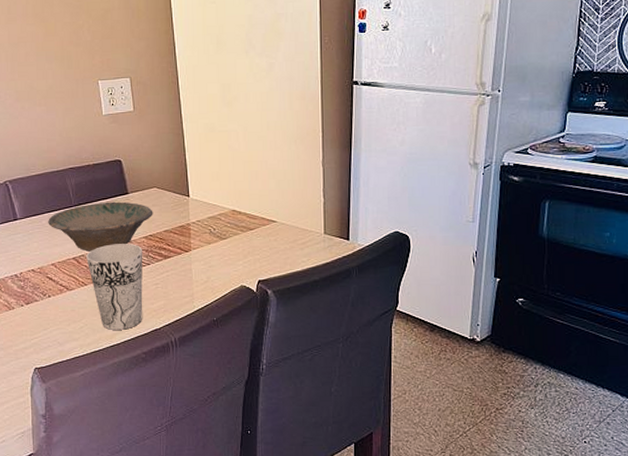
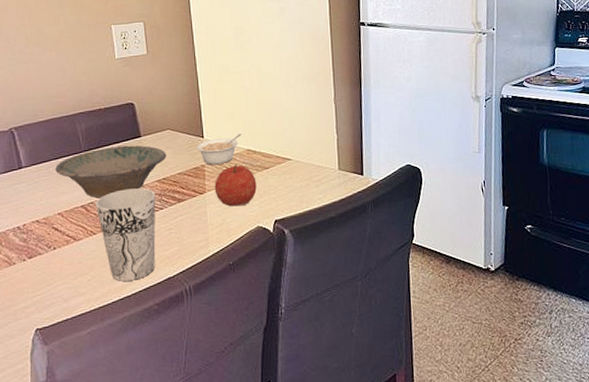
legume: none [182,194,227,224] -> present [196,134,241,165]
fruit: none [200,224,241,265] -> present [214,164,257,207]

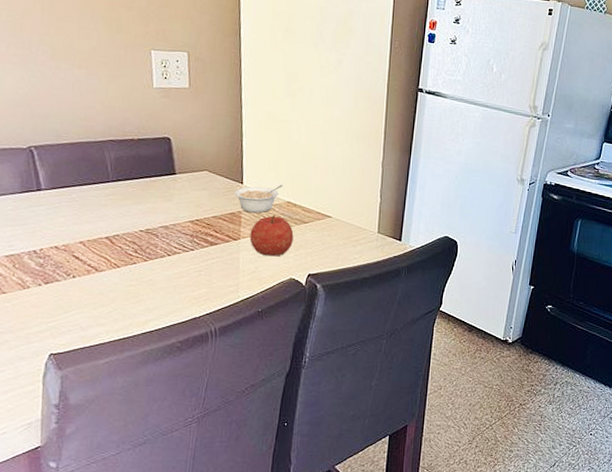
bowl: present [55,145,167,199] -> none [79,180,202,232]
cup: present [96,188,156,281] -> none [121,225,188,317]

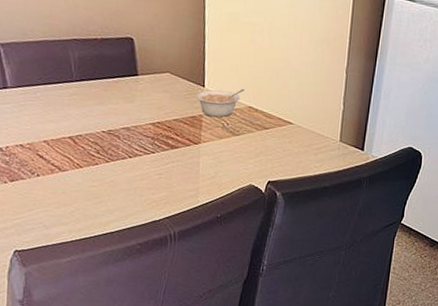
fruit: present [250,214,294,257] -> none [210,119,254,162]

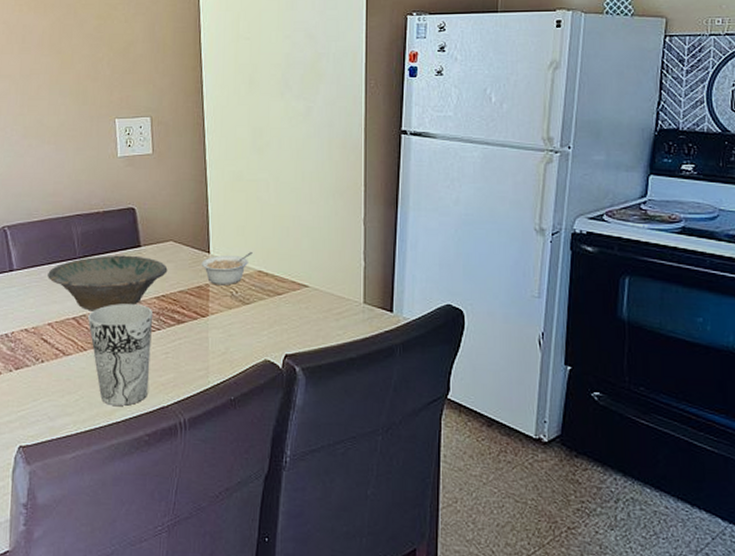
bowl: none [43,81,164,132] -> present [48,255,168,311]
cup: none [84,127,149,218] -> present [88,304,154,406]

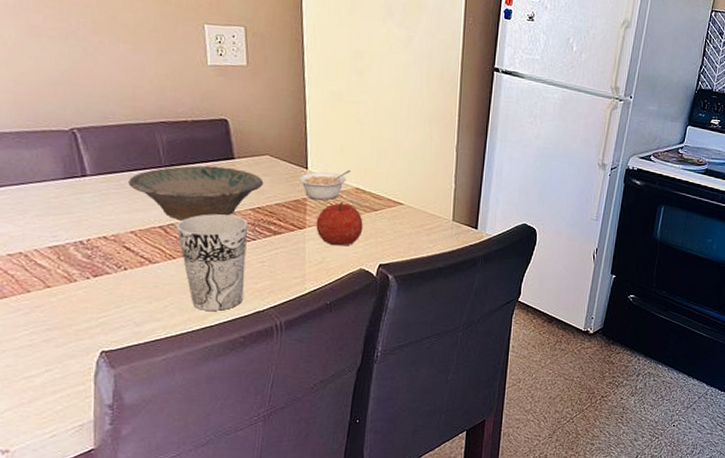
fruit: none [219,286,267,335] -> present [316,201,363,246]

